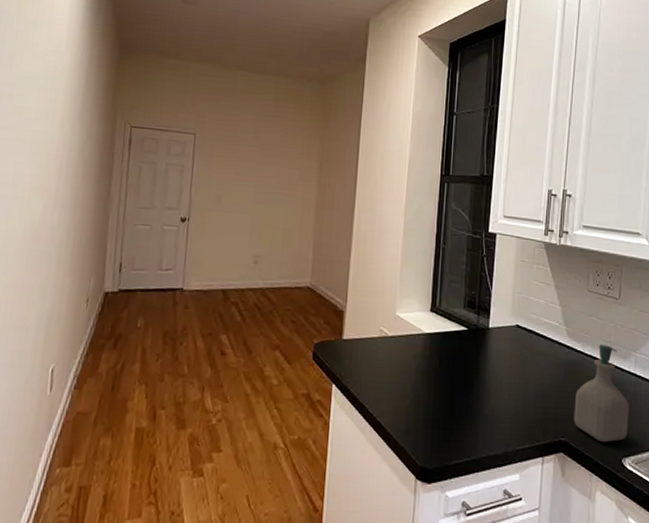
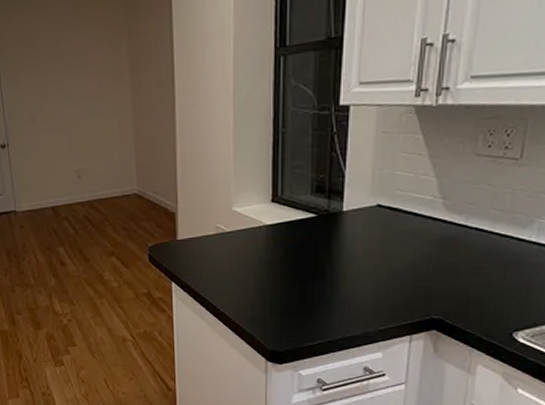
soap bottle: present [574,345,629,443] -> none [451,214,527,318]

